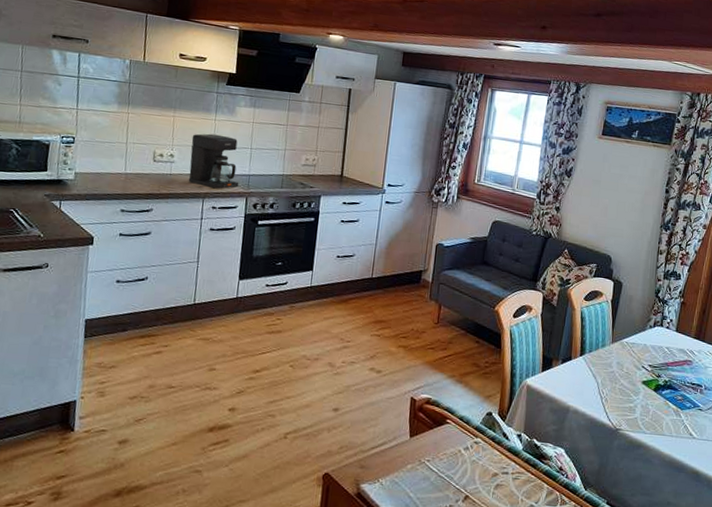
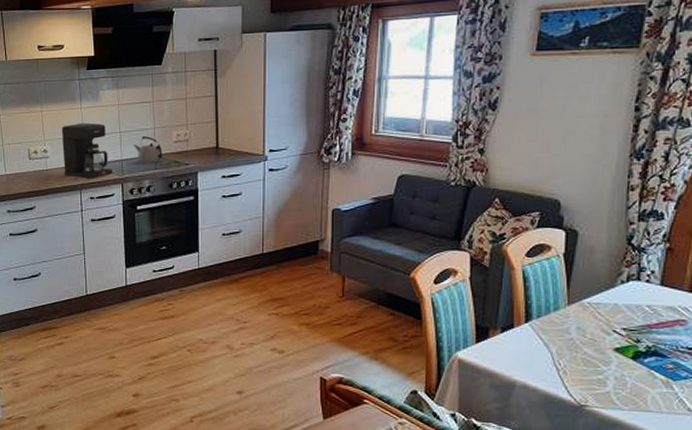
kettle: none [263,155,290,183] -> present [134,136,163,164]

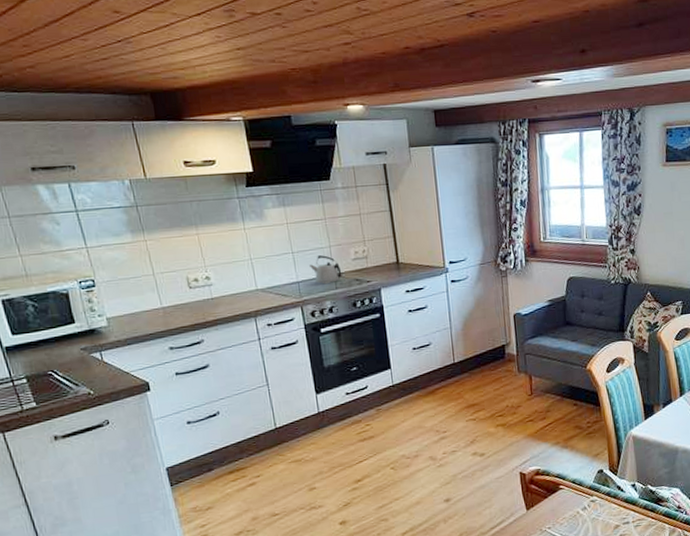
coffee maker: present [61,123,113,179] -> none [224,244,290,305]

